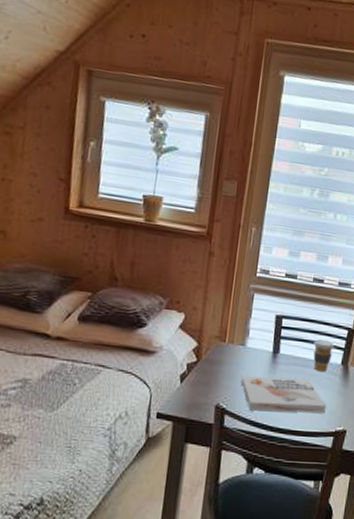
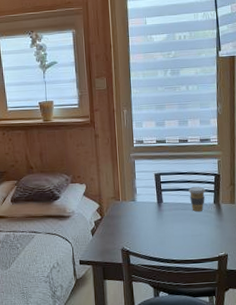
book: present [241,375,326,414] -> none [137,218,208,249]

